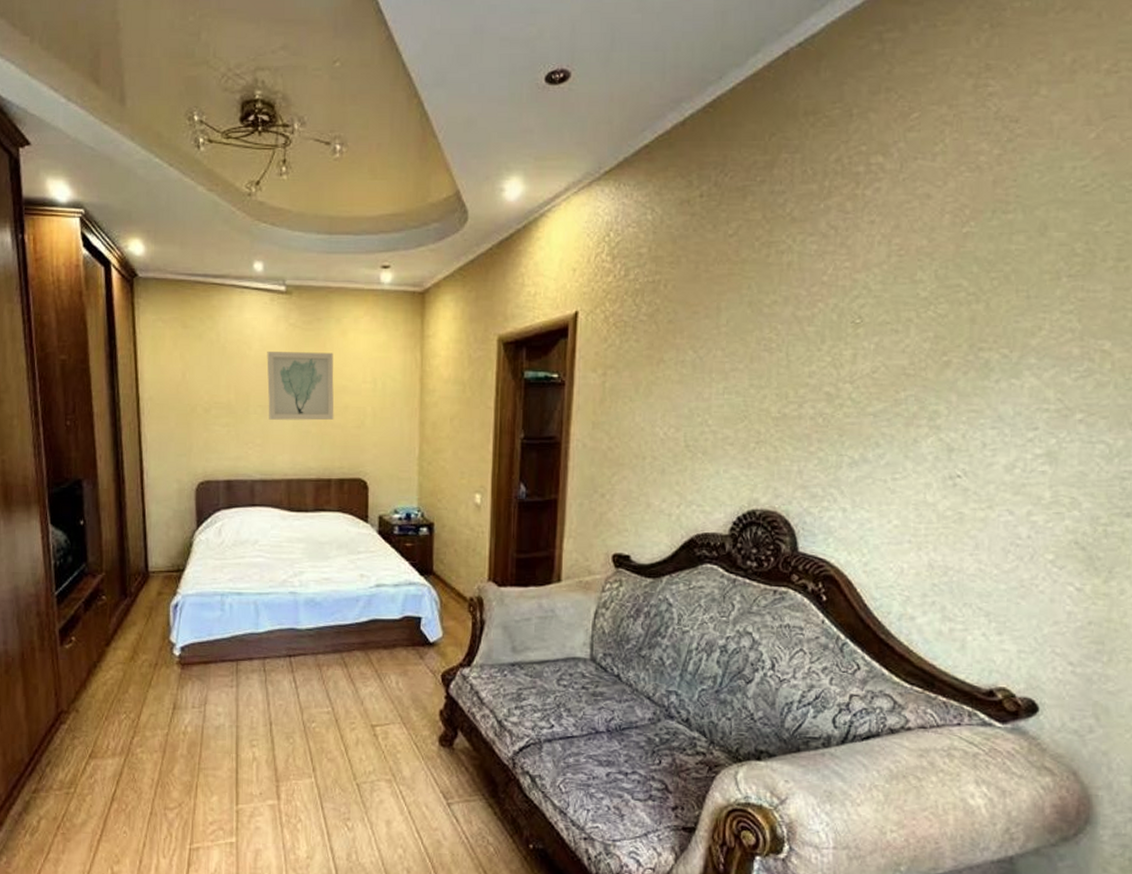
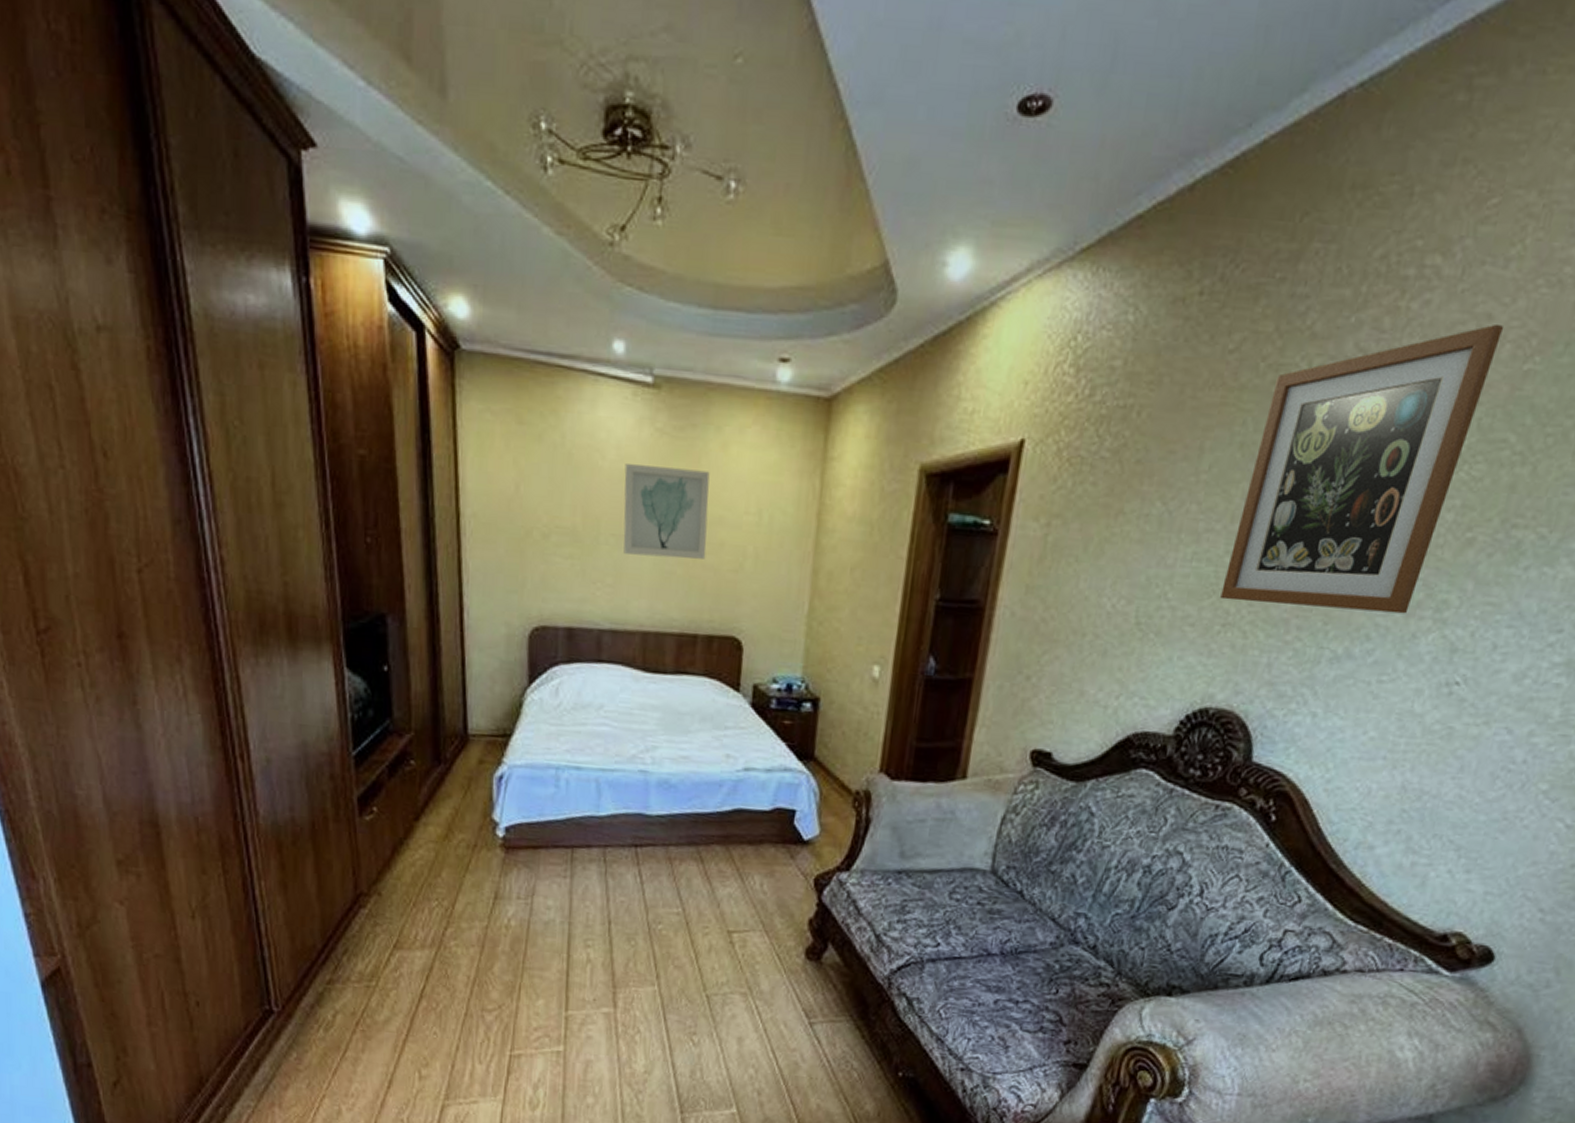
wall art: none [751,200,942,424] -> present [1220,323,1504,614]

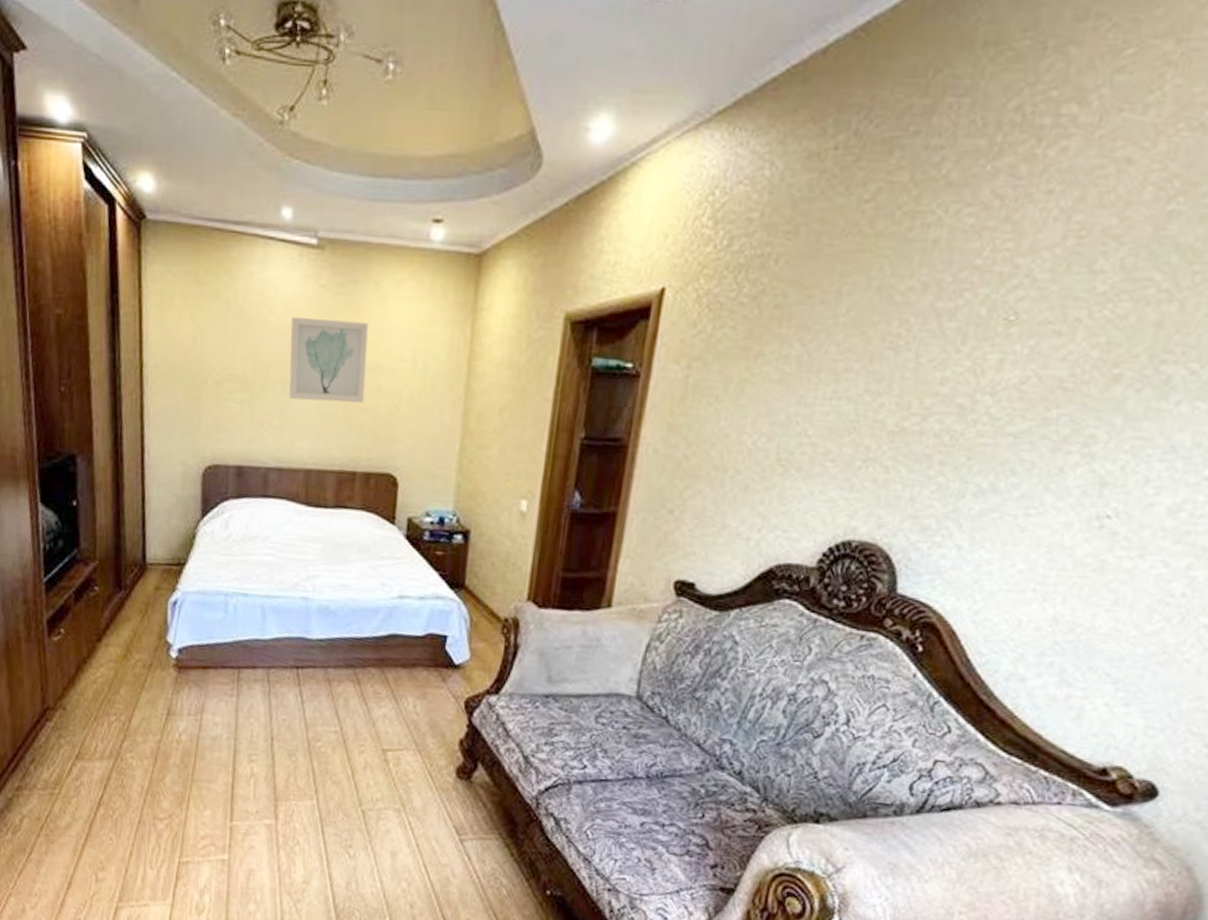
wall art: present [1220,323,1504,614] -> none [861,167,1145,449]

